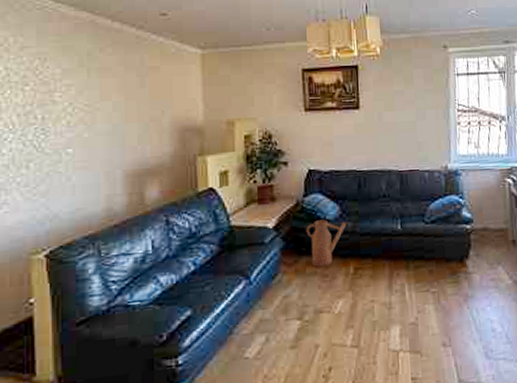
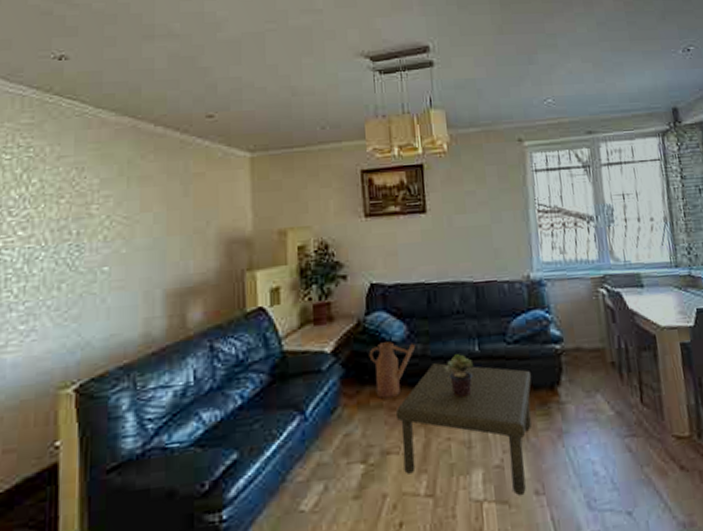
coffee table: none [328,238,445,346] -> present [395,363,532,495]
potted plant: none [371,231,396,268] -> present [444,354,474,398]

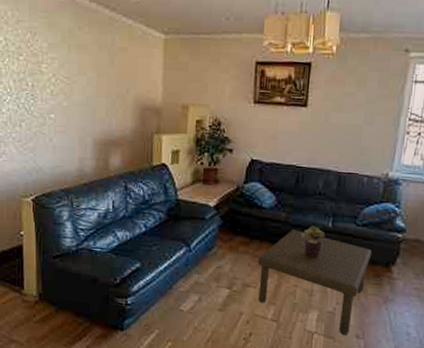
watering can: present [369,342,416,400] -> none [242,206,281,249]

